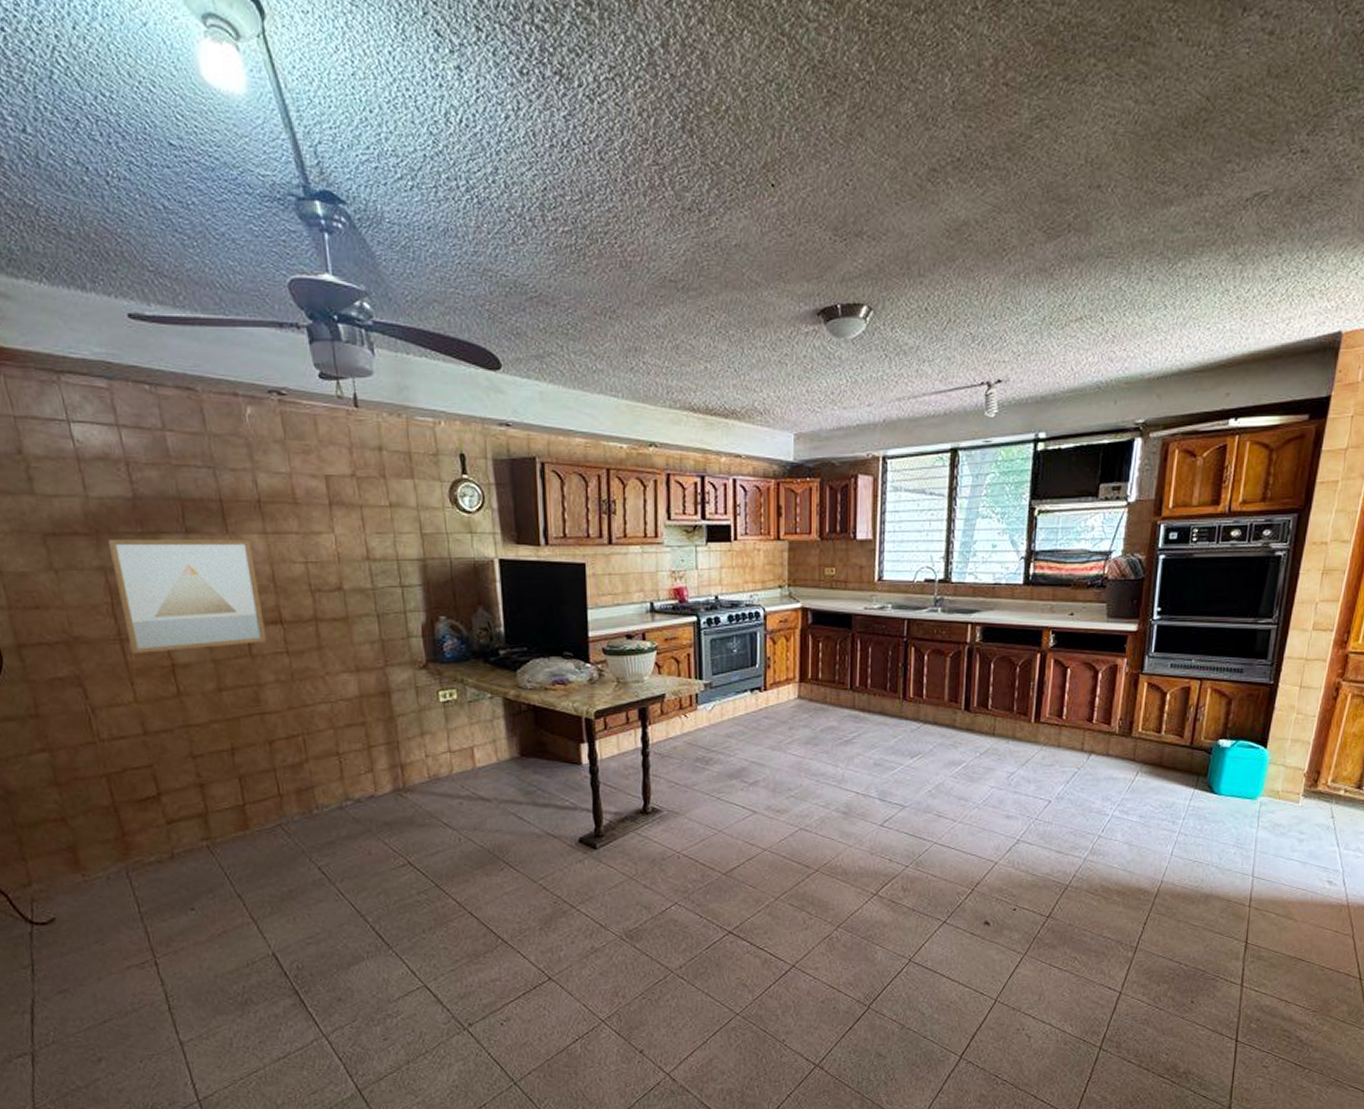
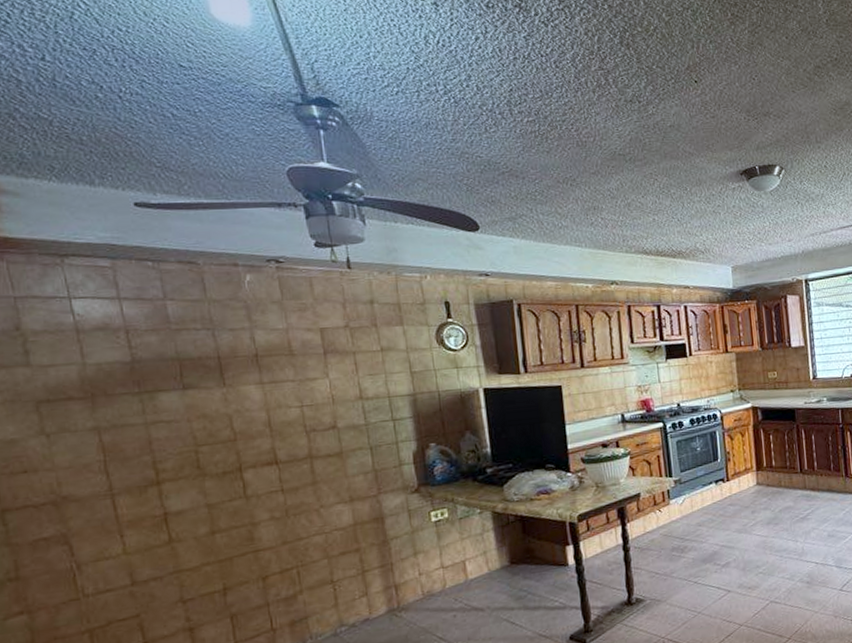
wall art: present [108,539,267,653] -> none [103,390,262,507]

